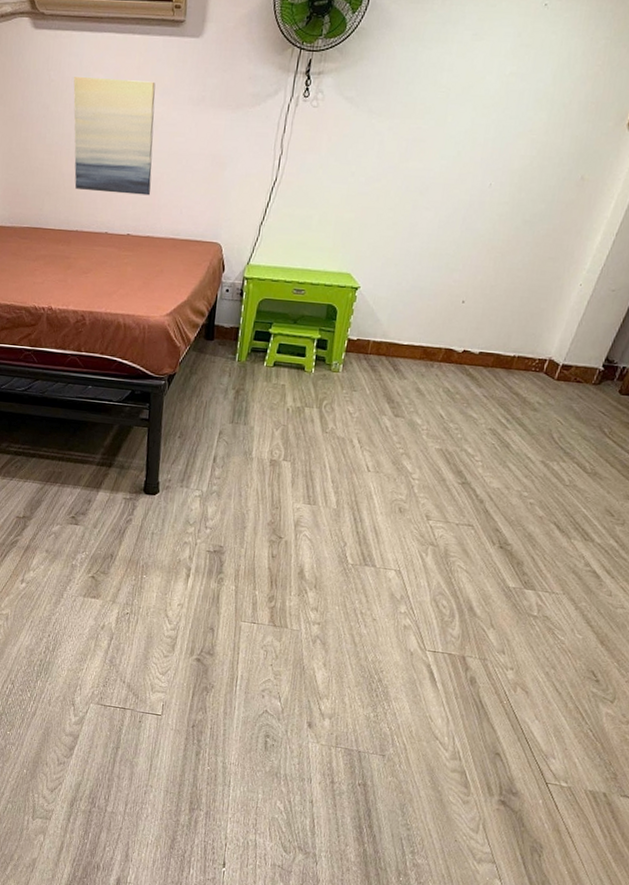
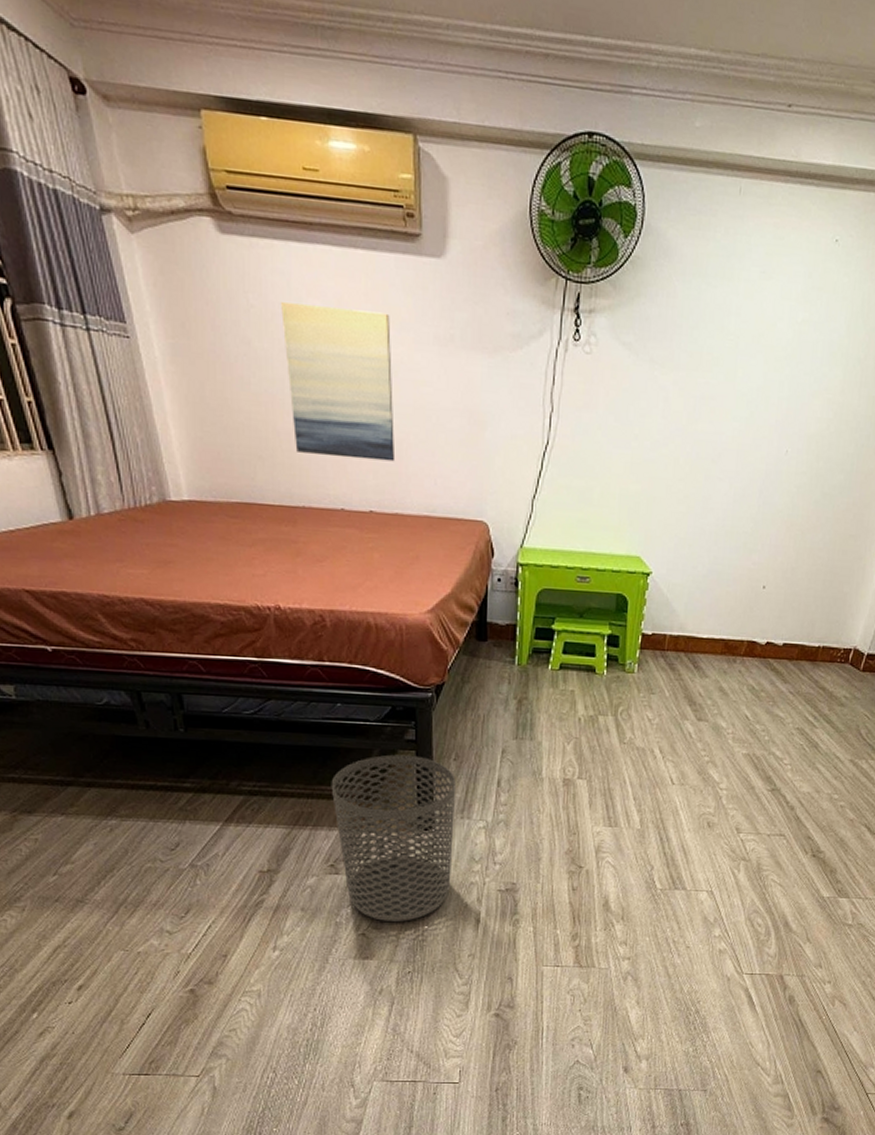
waste bin: none [78,429,179,570] -> present [331,754,455,922]

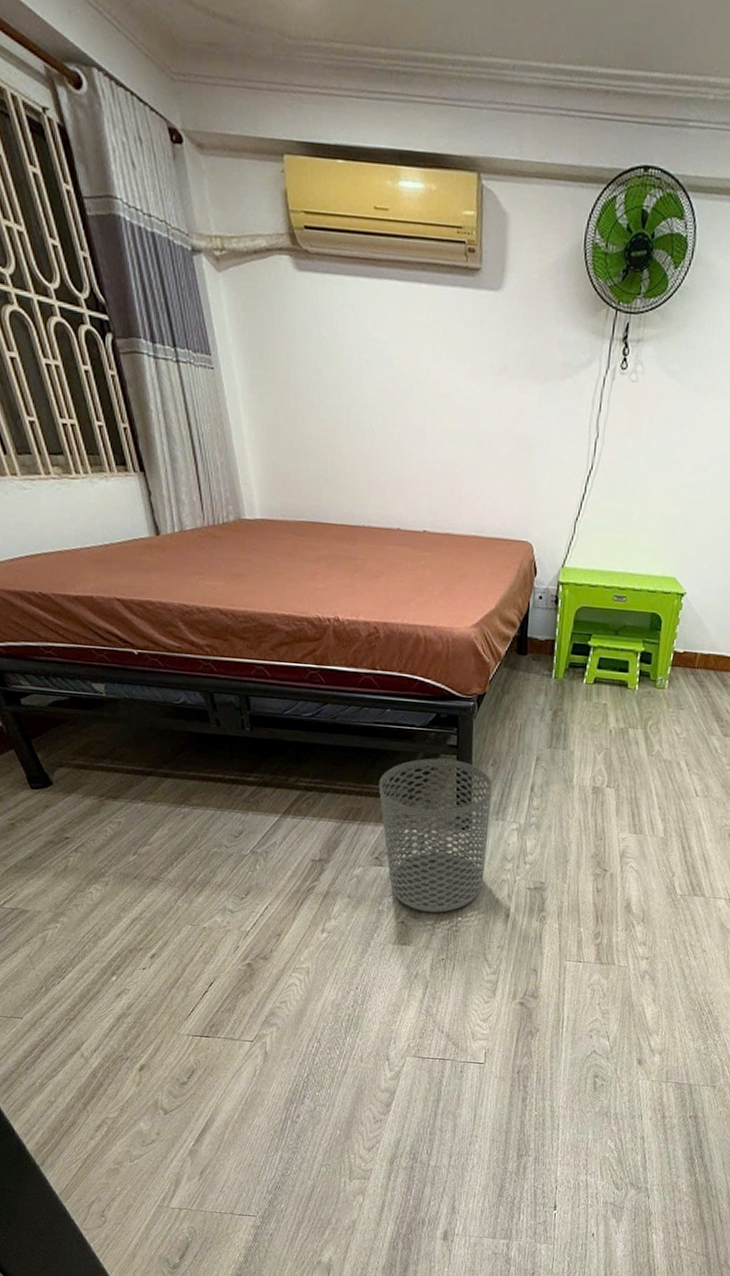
wall art: present [281,302,396,462] -> none [350,335,449,485]

